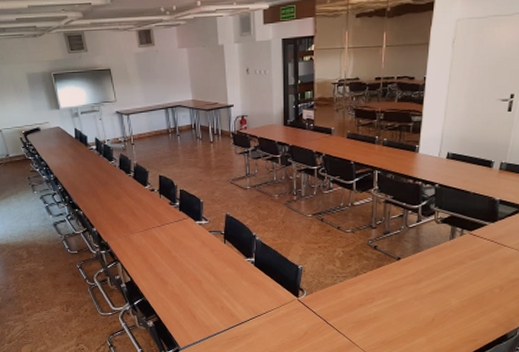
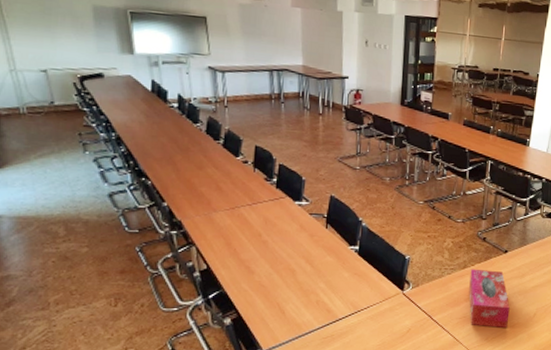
tissue box: none [362,276,406,333] -> present [469,269,510,329]

